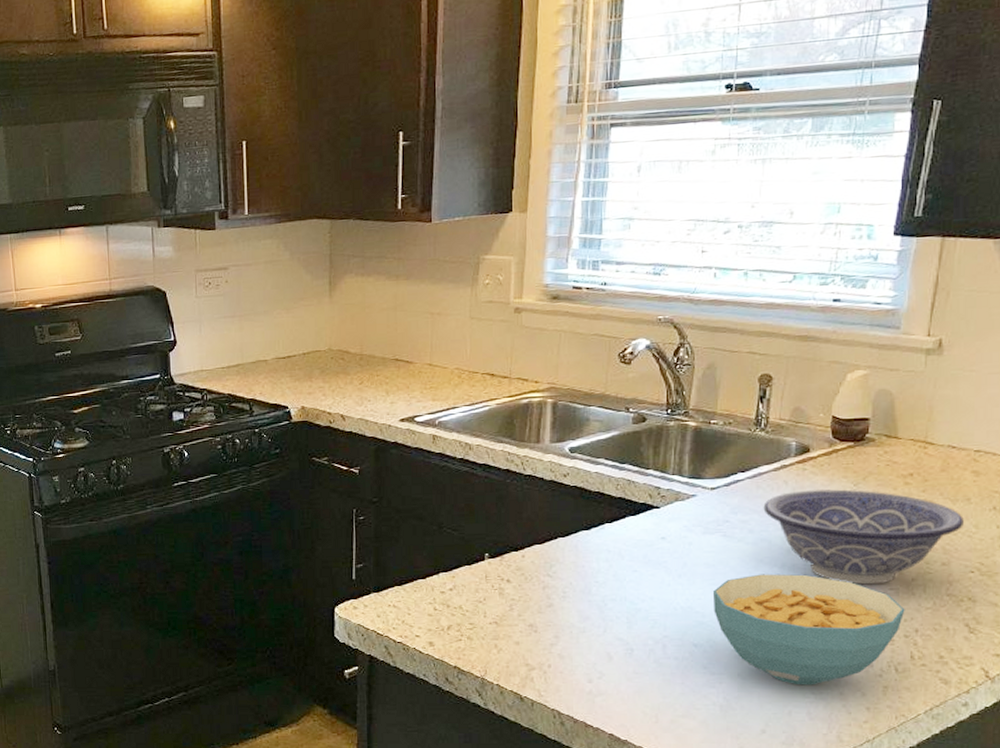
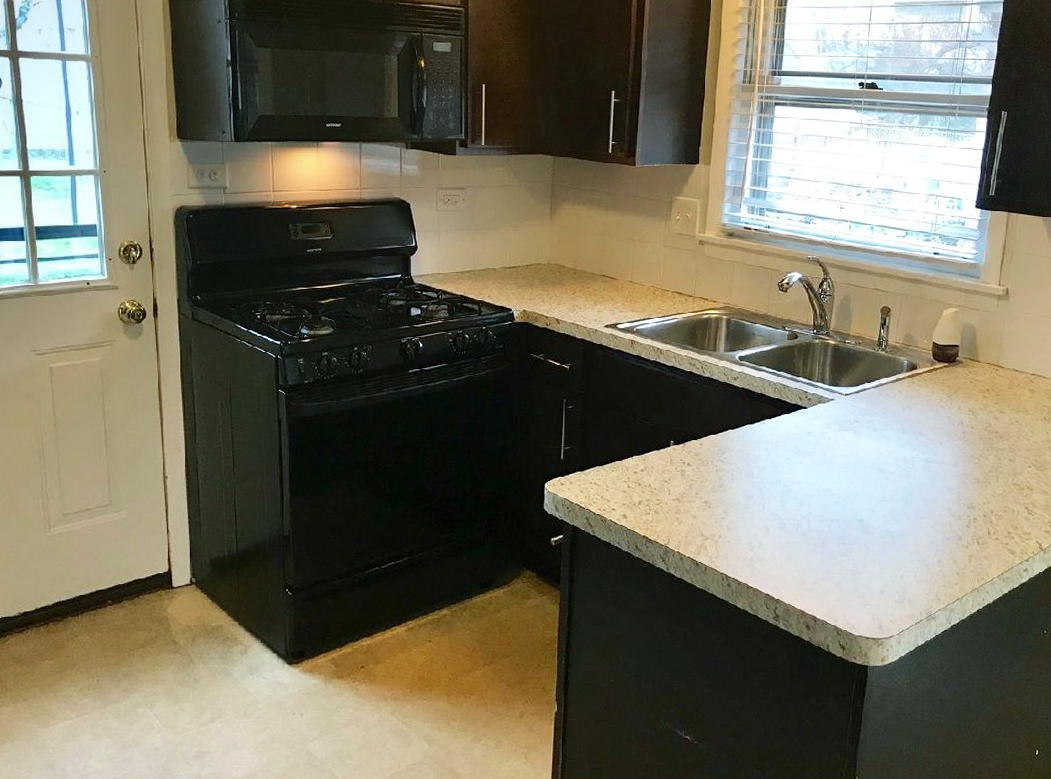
cereal bowl: present [712,573,905,686] -> none [845,464,984,554]
decorative bowl: present [763,489,964,585] -> none [883,399,1024,475]

